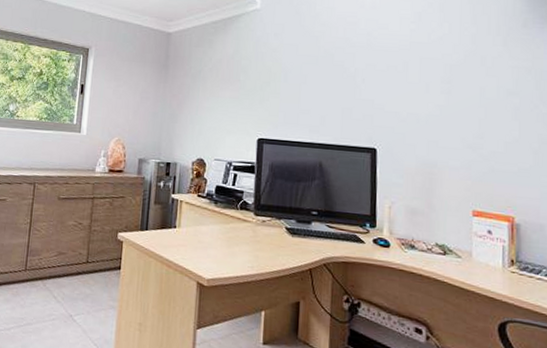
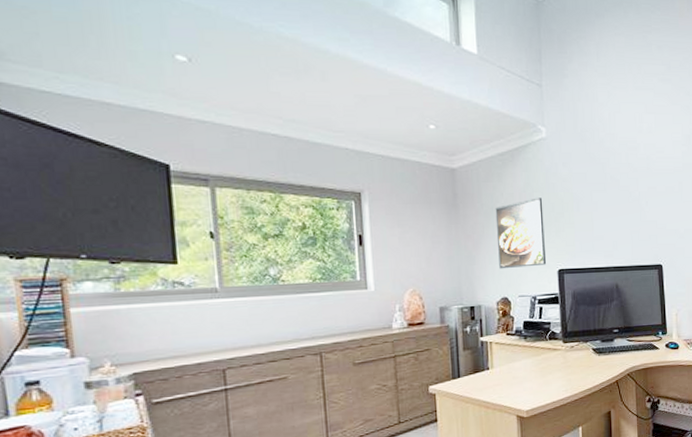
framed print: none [199,65,250,132] -> present [495,198,547,269]

